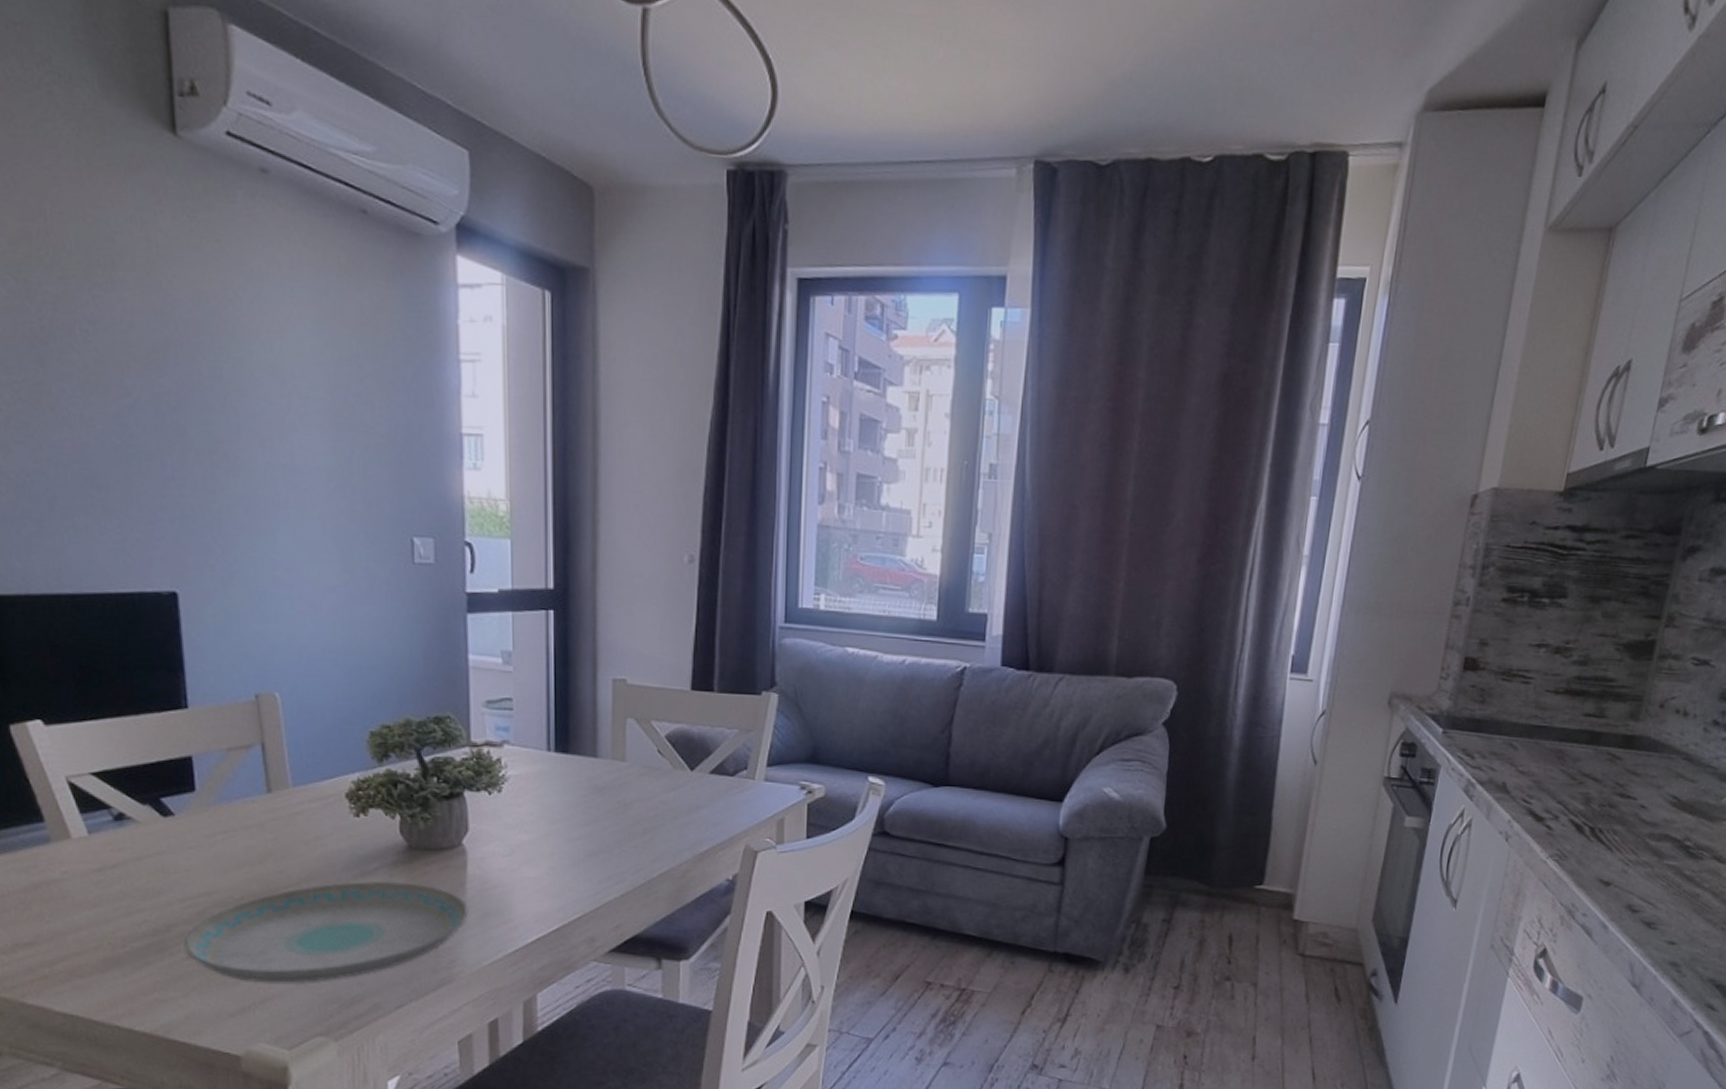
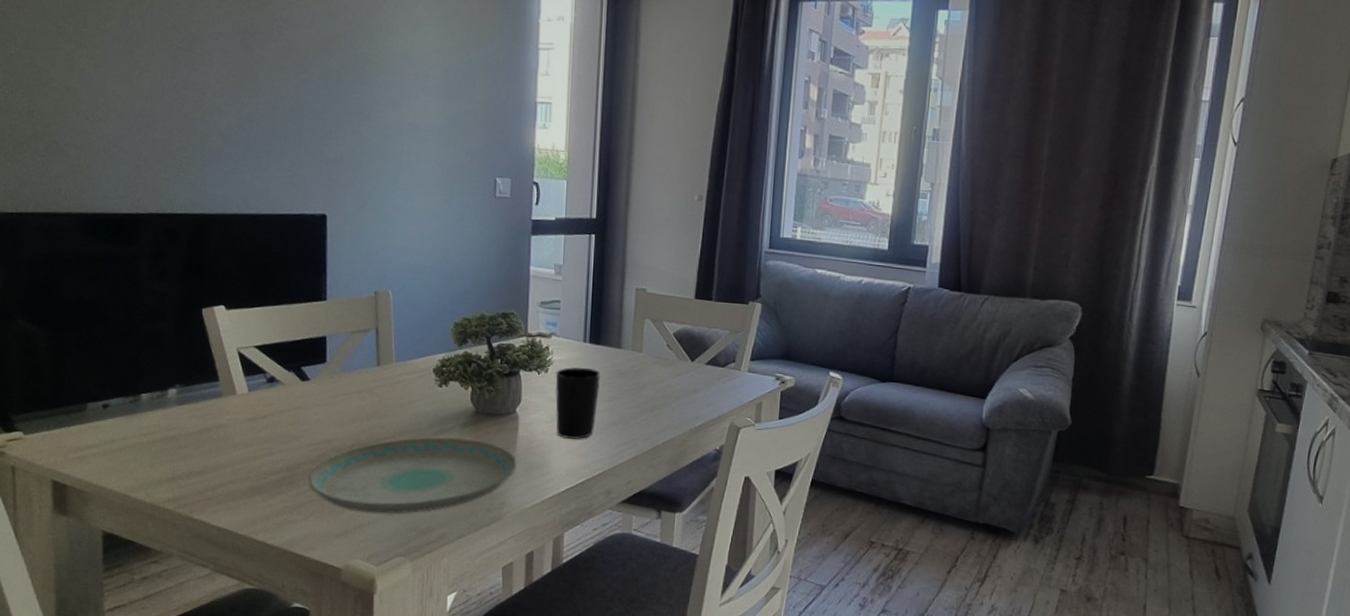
cup: none [512,783,573,875] -> present [555,367,601,439]

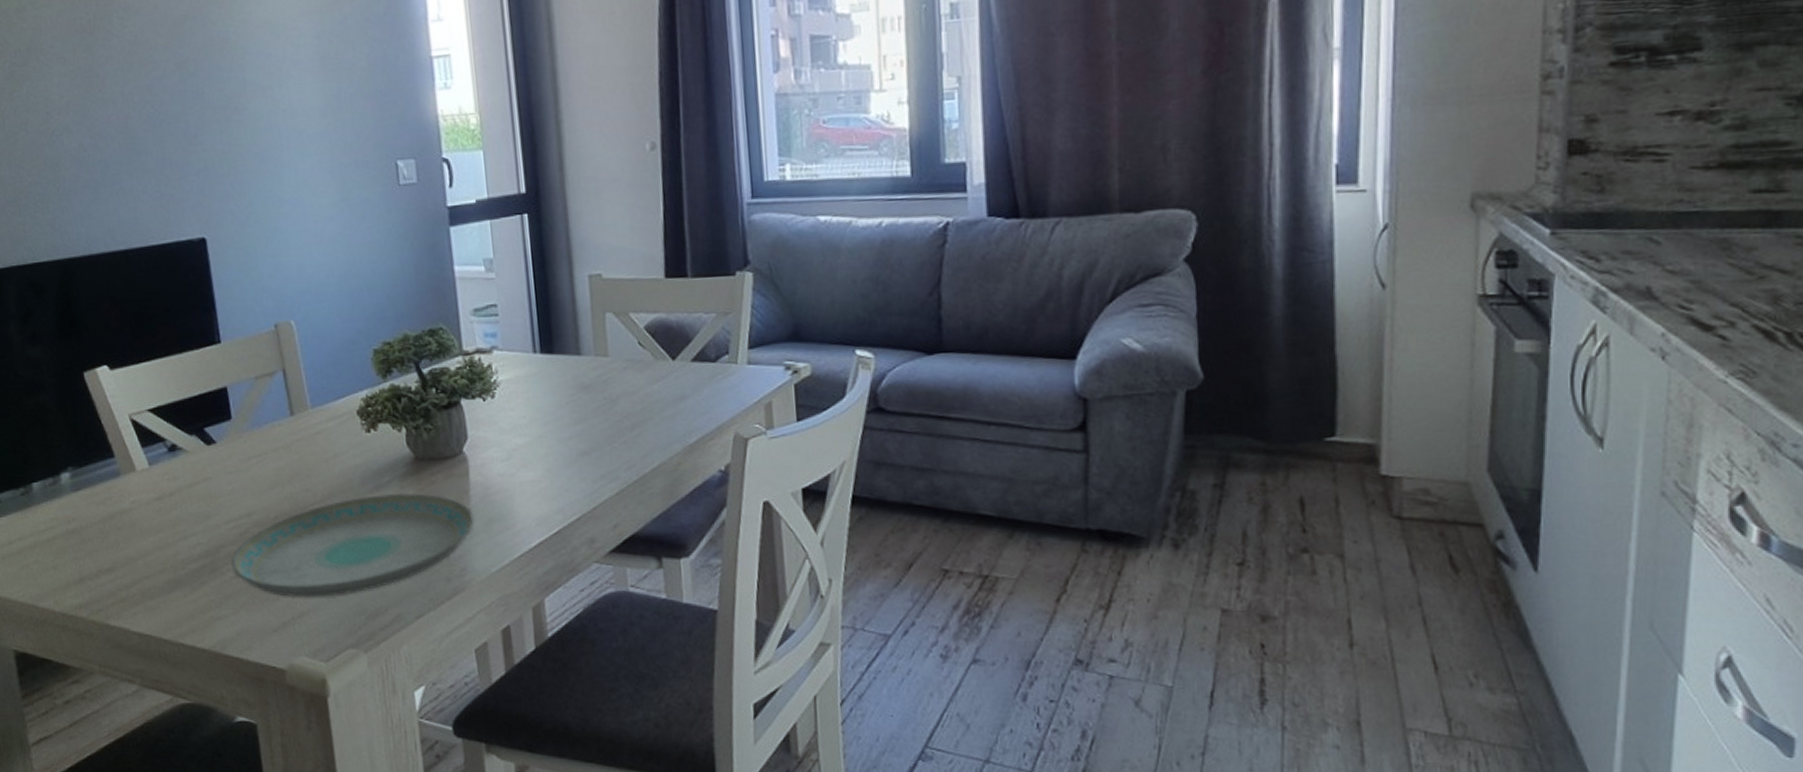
cup: present [555,367,601,439] -> none [504,385,563,478]

